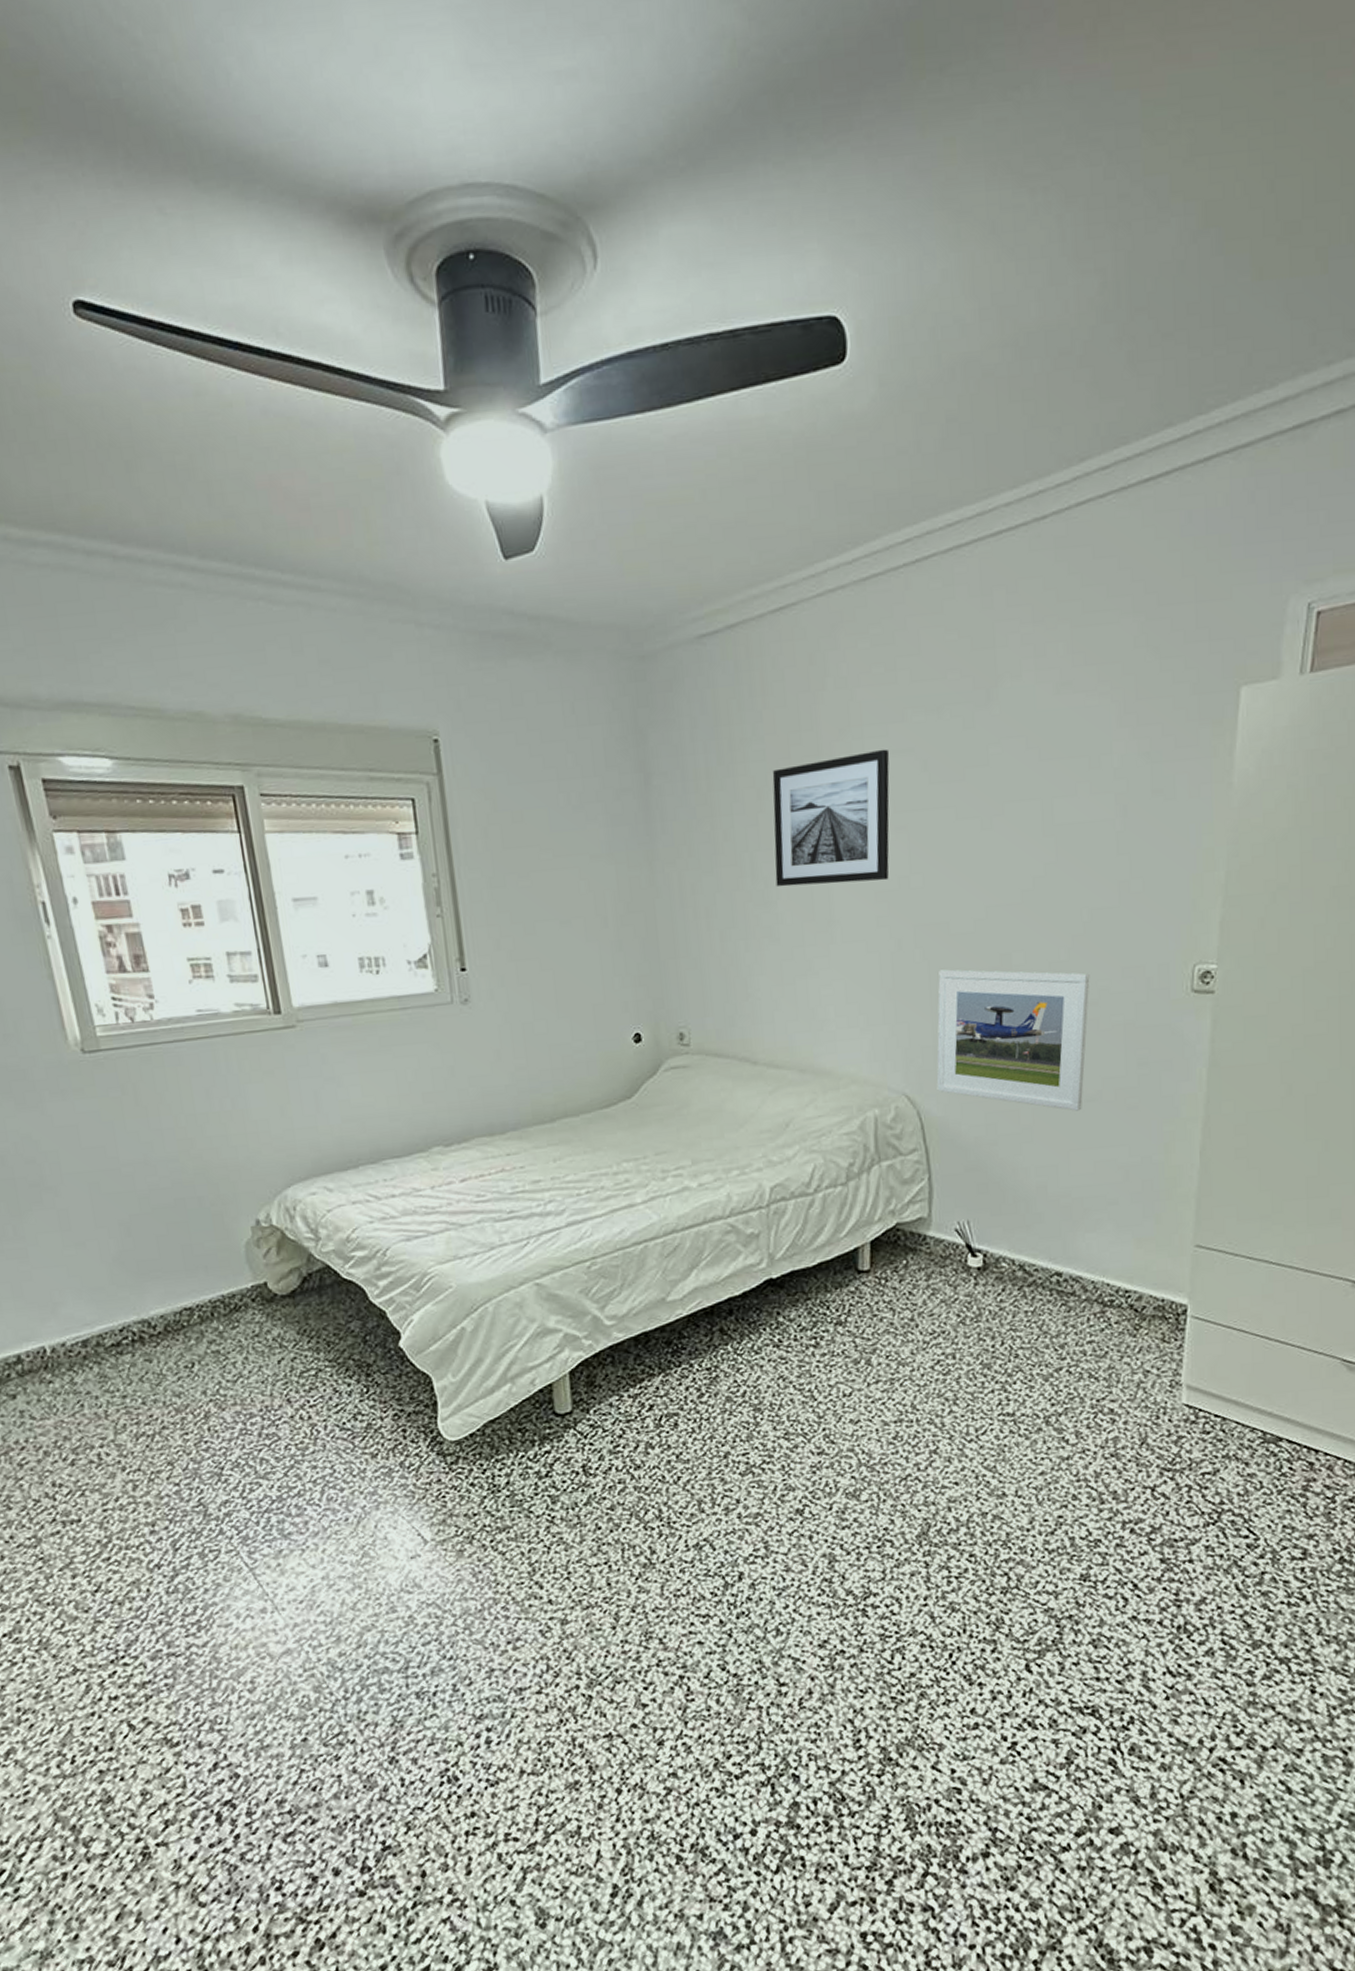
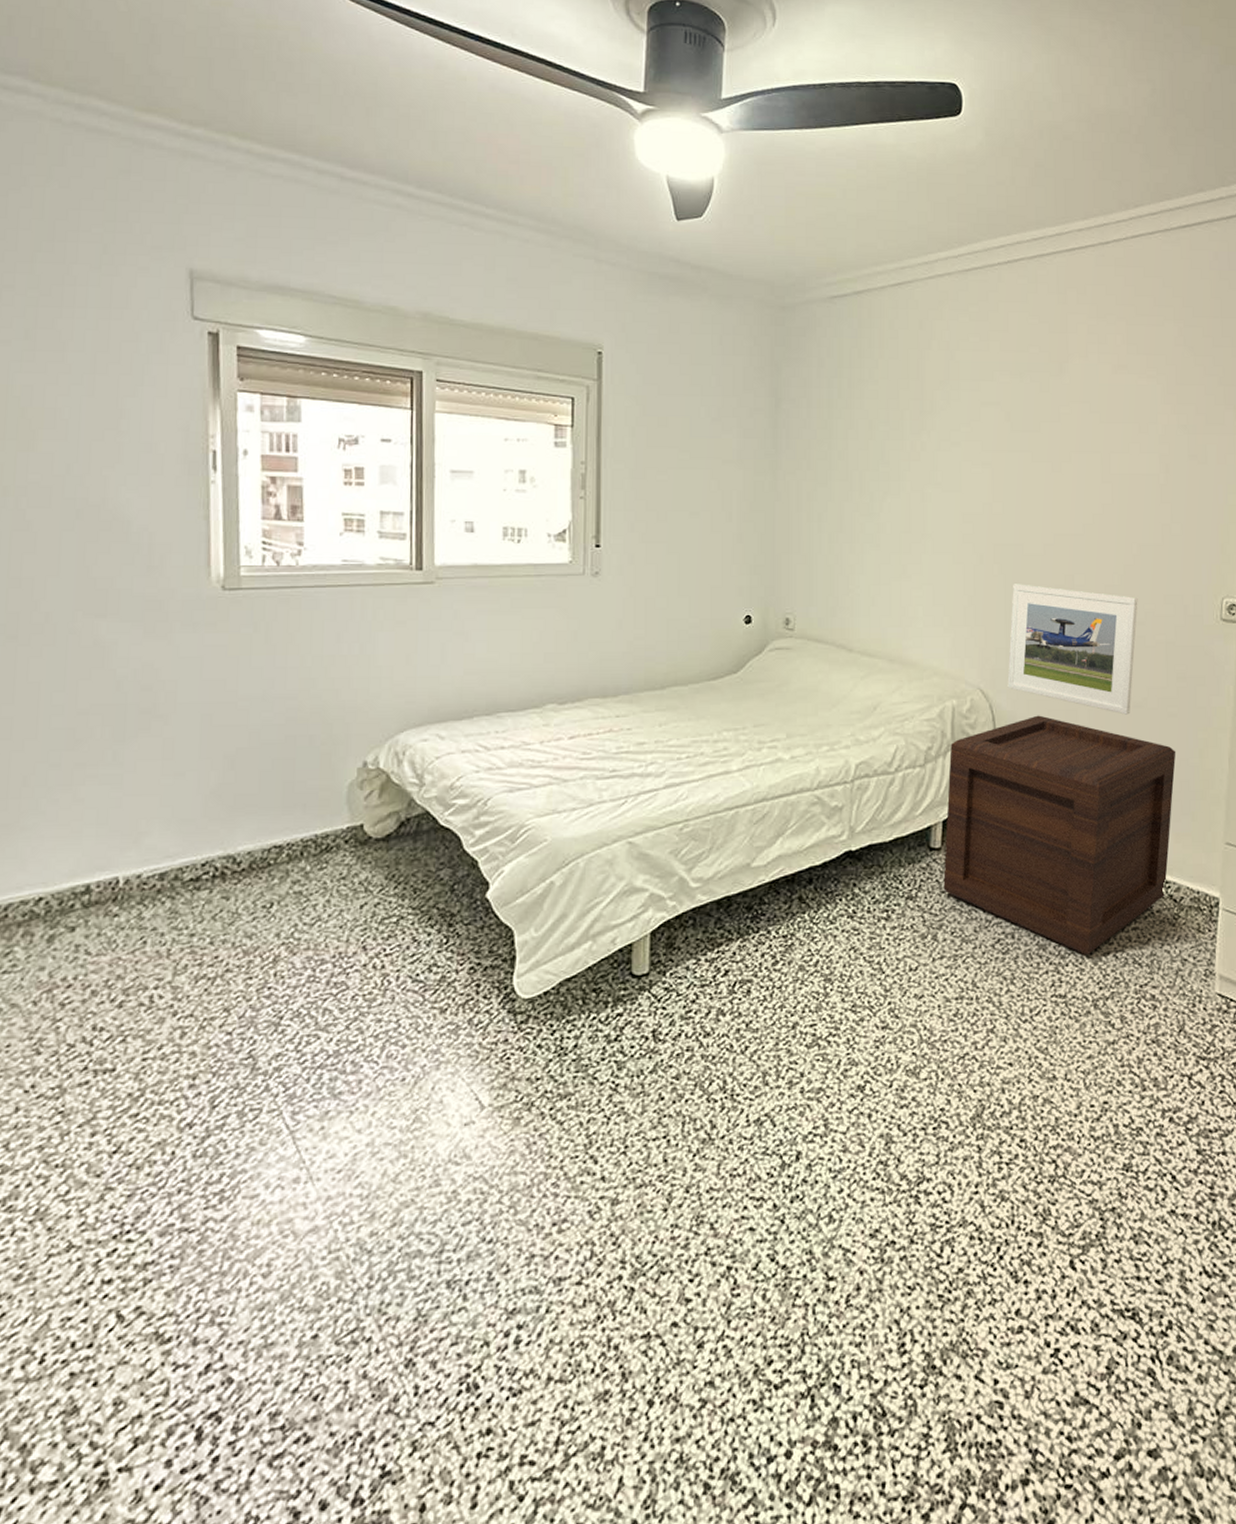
wall art: present [772,749,890,887] -> none [880,400,980,505]
wooden crate: none [874,1119,1137,1373] -> present [943,715,1176,956]

